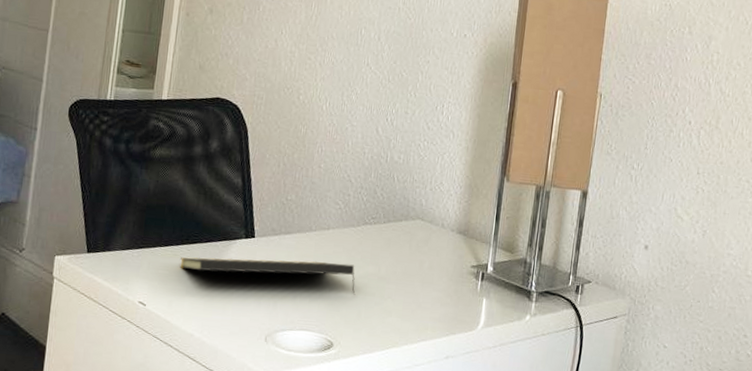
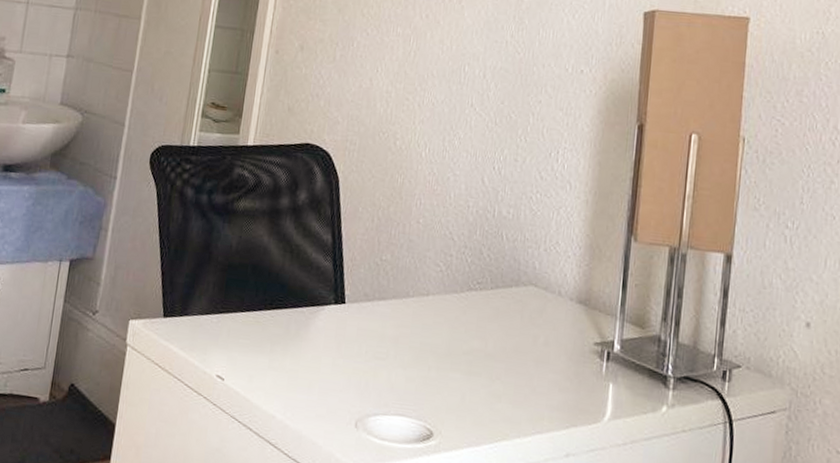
notepad: present [180,257,356,295] -> none [262,325,459,375]

